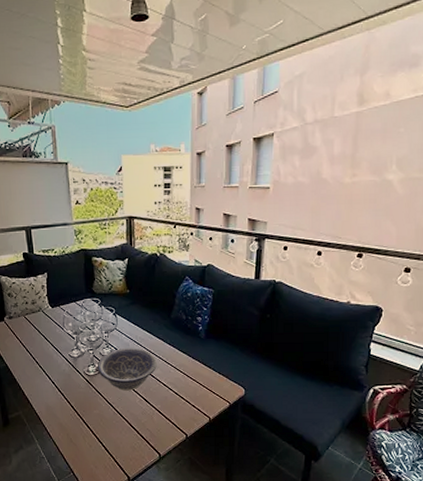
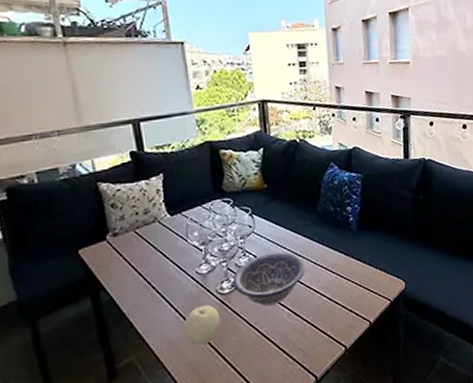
fruit: none [57,382,86,413] -> present [183,304,221,346]

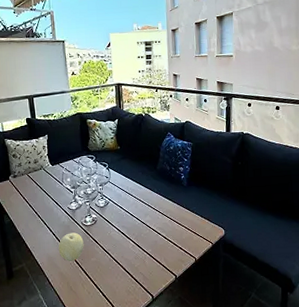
decorative bowl: present [232,251,305,307] -> none [93,197,147,238]

